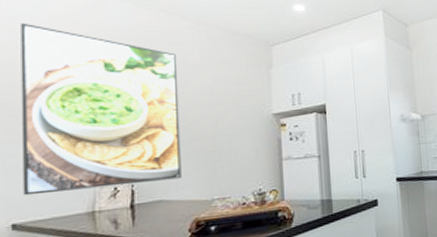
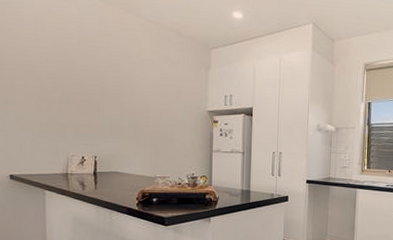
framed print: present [21,22,182,196] -> none [12,9,133,156]

